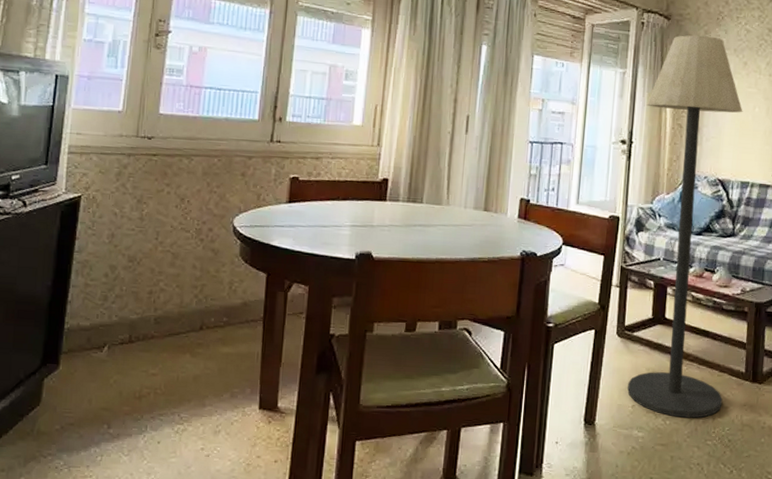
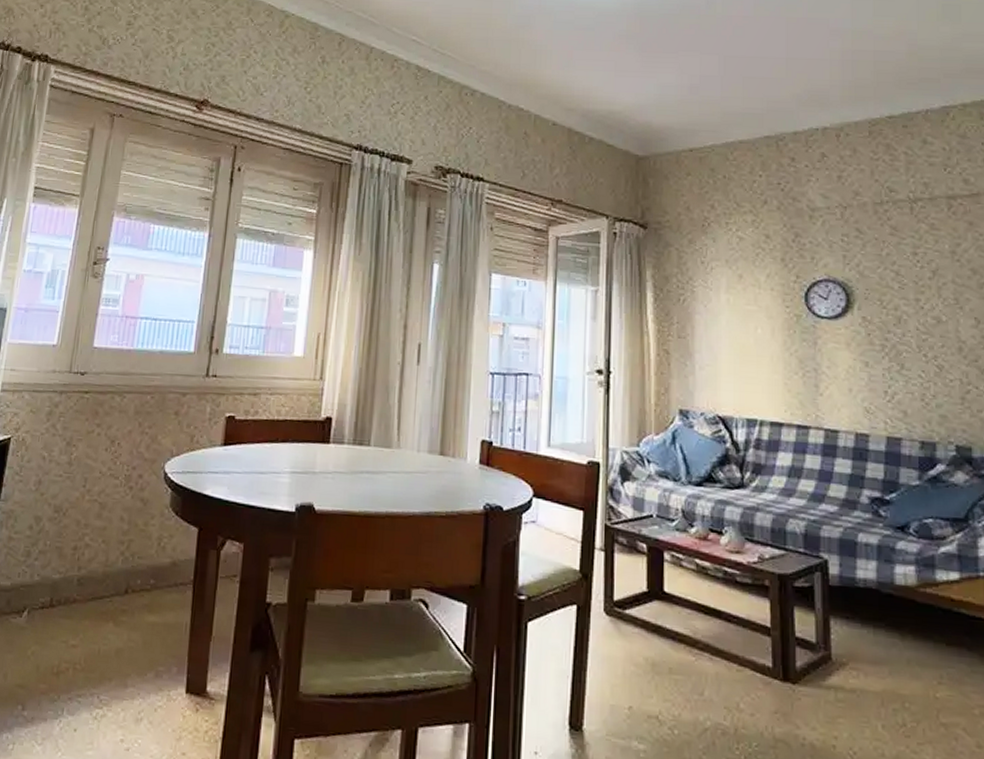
floor lamp: present [627,35,743,418] -> none [622,245,746,728]

